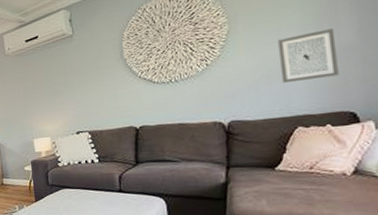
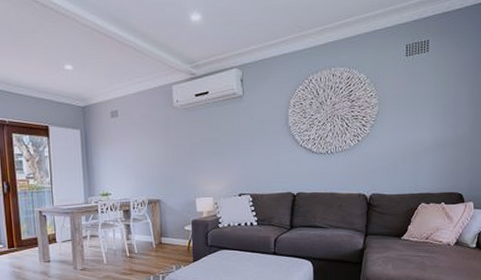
wall art: present [277,28,339,84] -> none [414,121,456,165]

